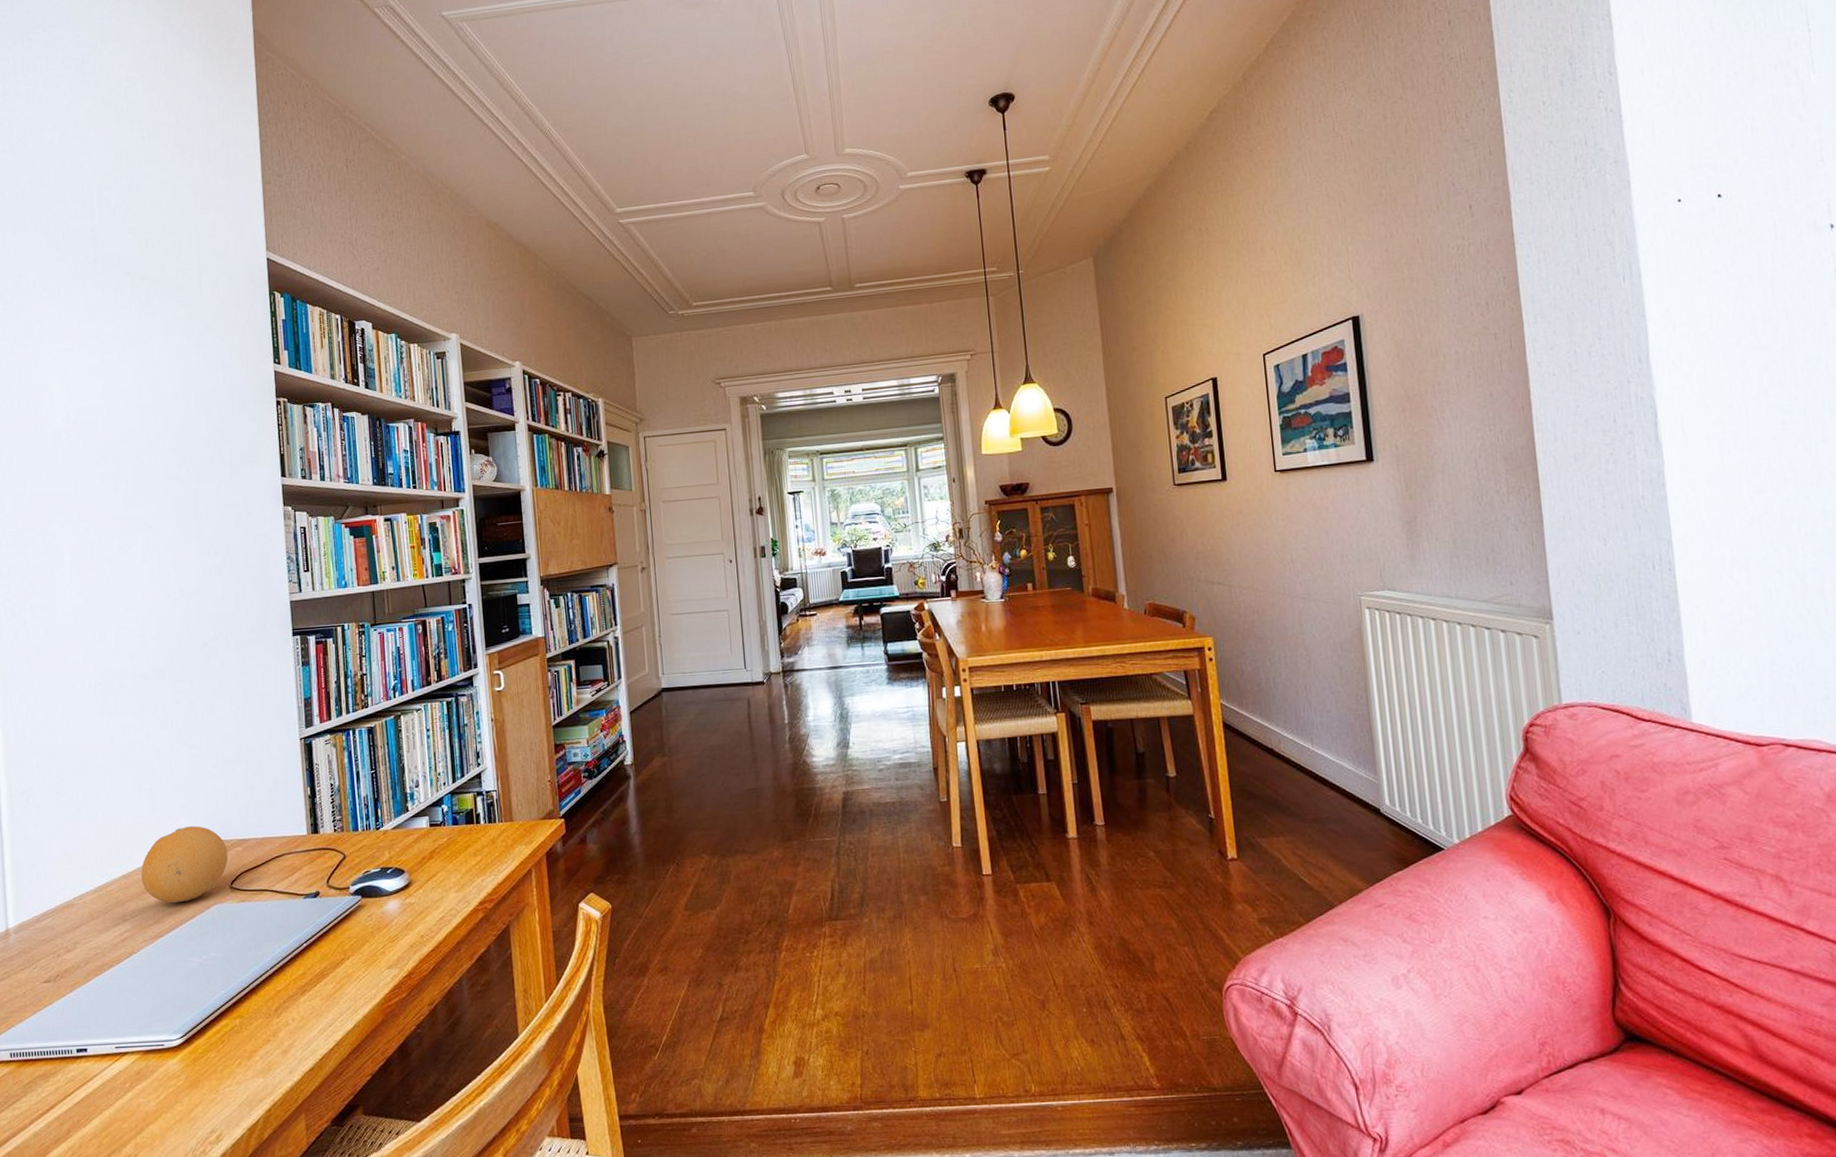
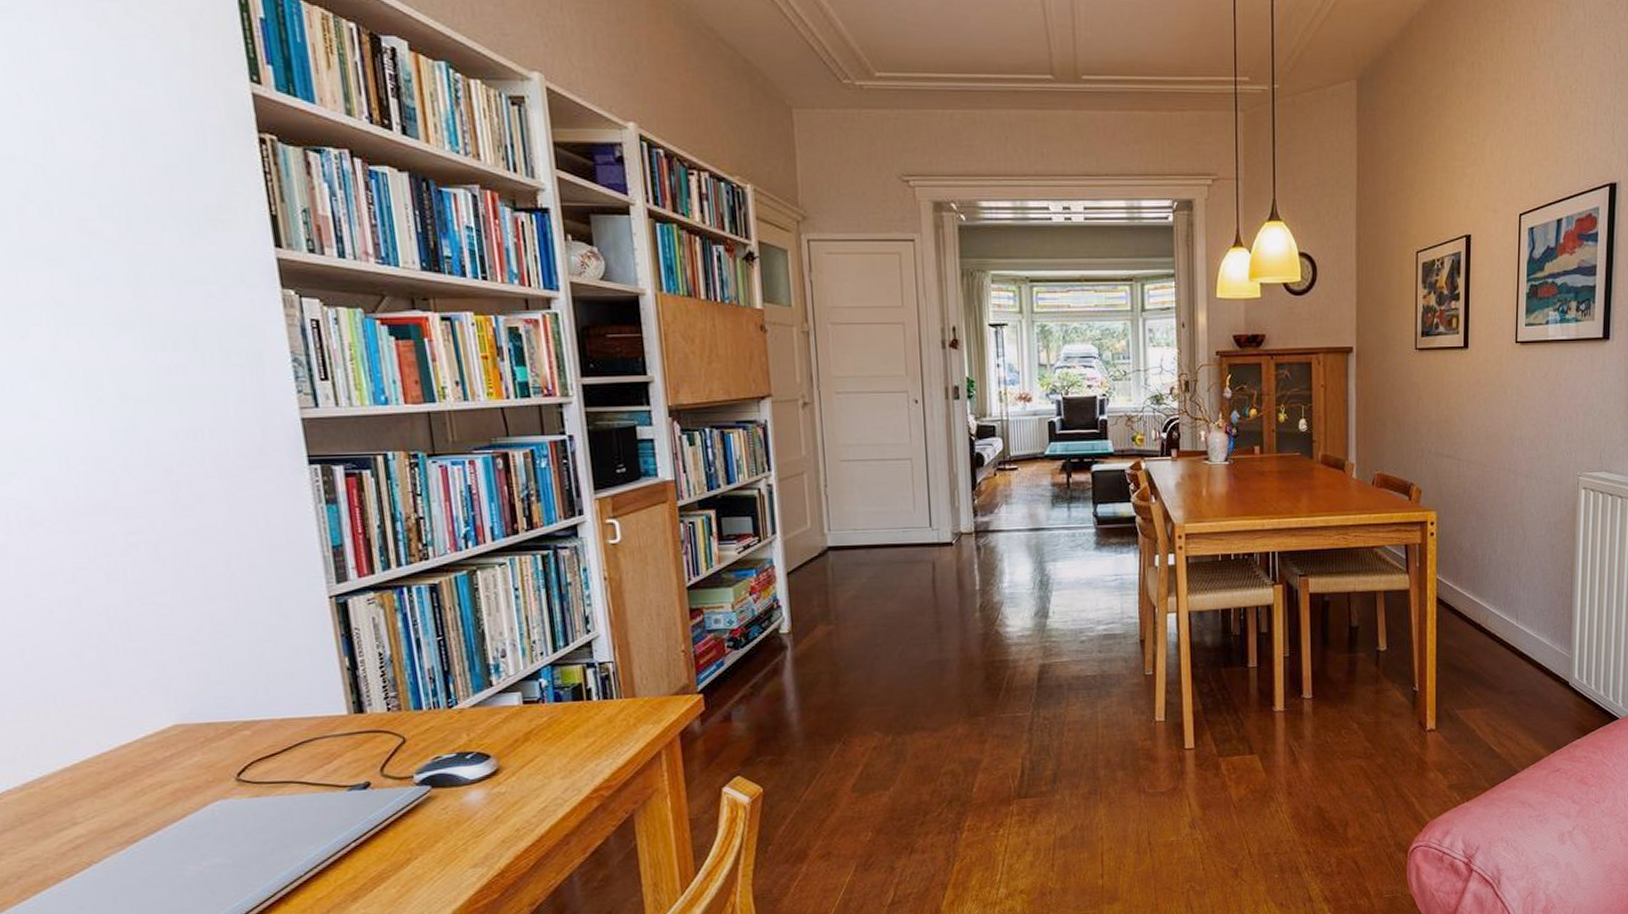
fruit: present [141,826,228,904] -> none [94,705,231,801]

